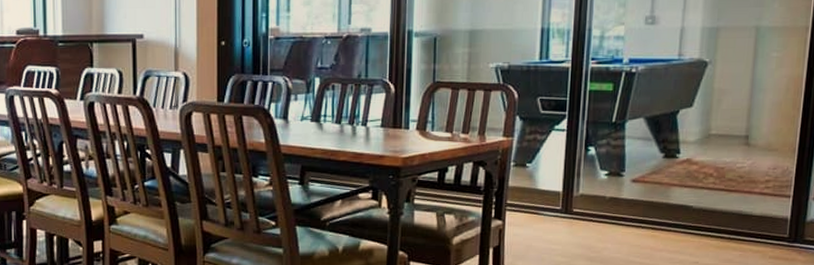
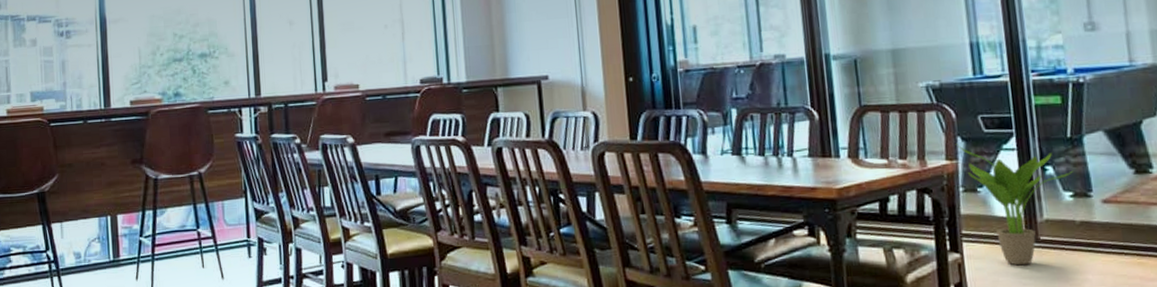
potted plant: none [513,122,612,233] -> present [955,144,1073,266]

